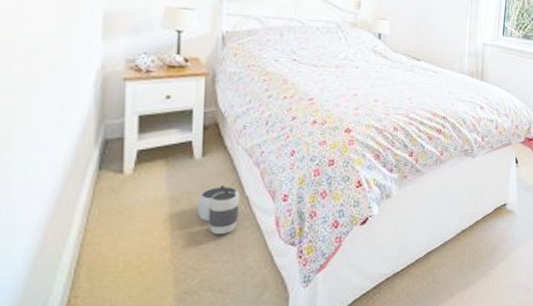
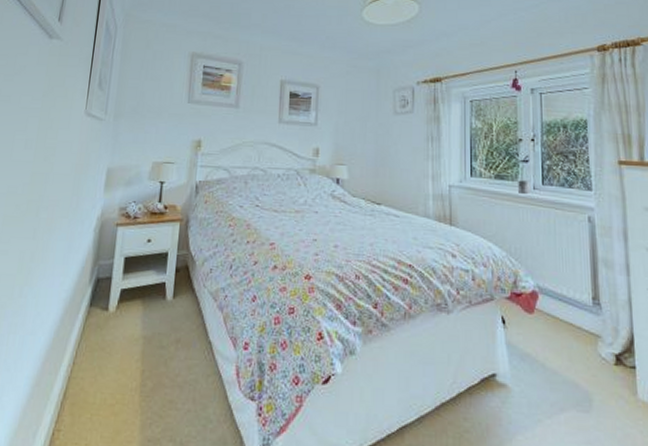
waste basket: present [197,186,240,235] -> none [165,328,204,381]

